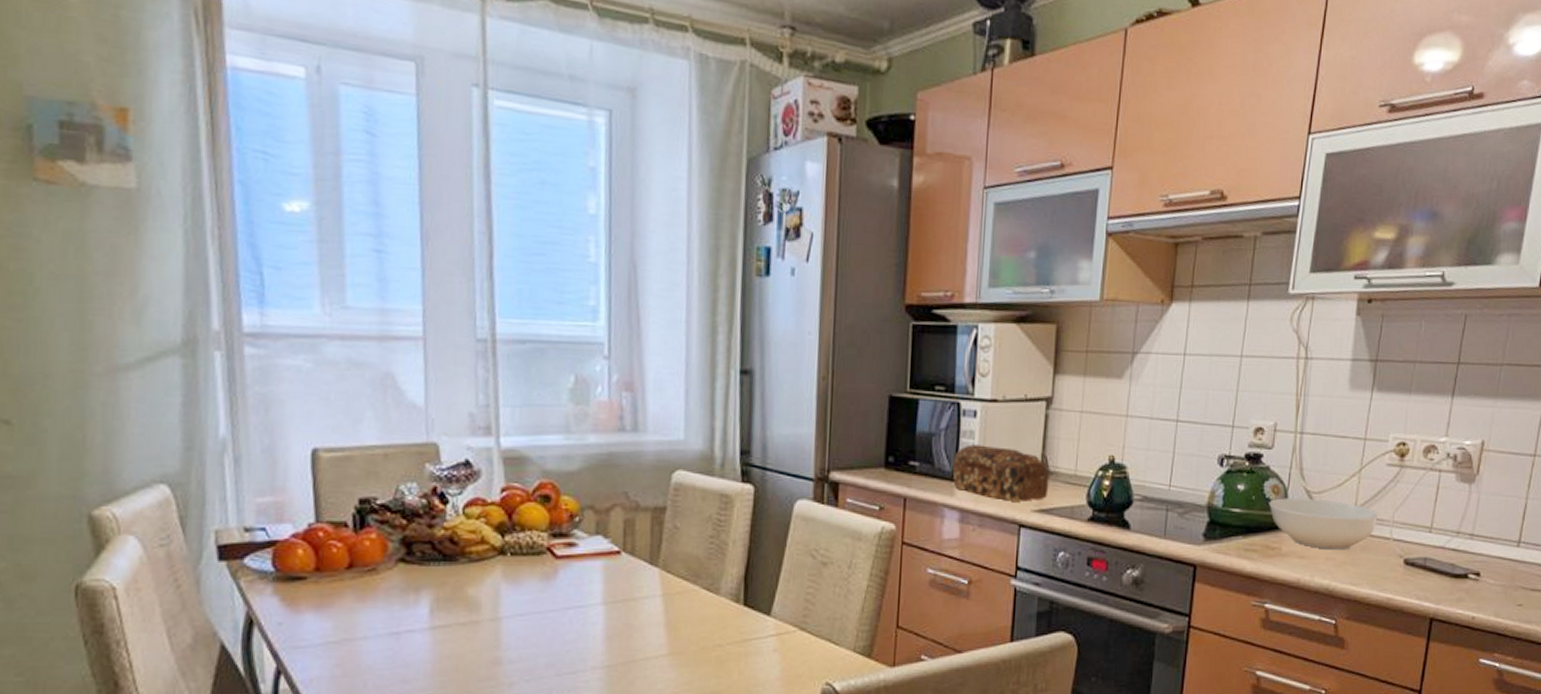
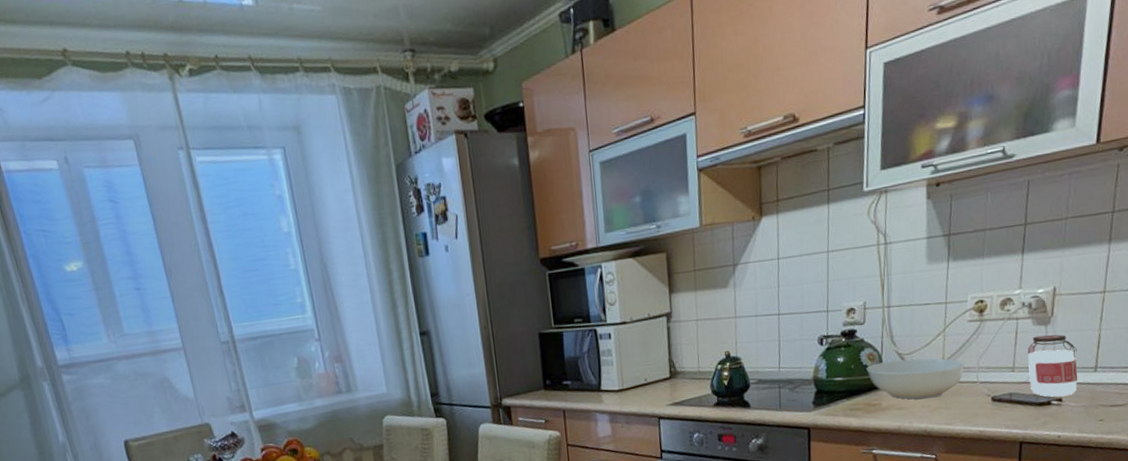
bread loaf: present [952,444,1050,502] -> none [597,358,679,401]
jar: none [1447,494,1501,571] -> present [1027,334,1078,397]

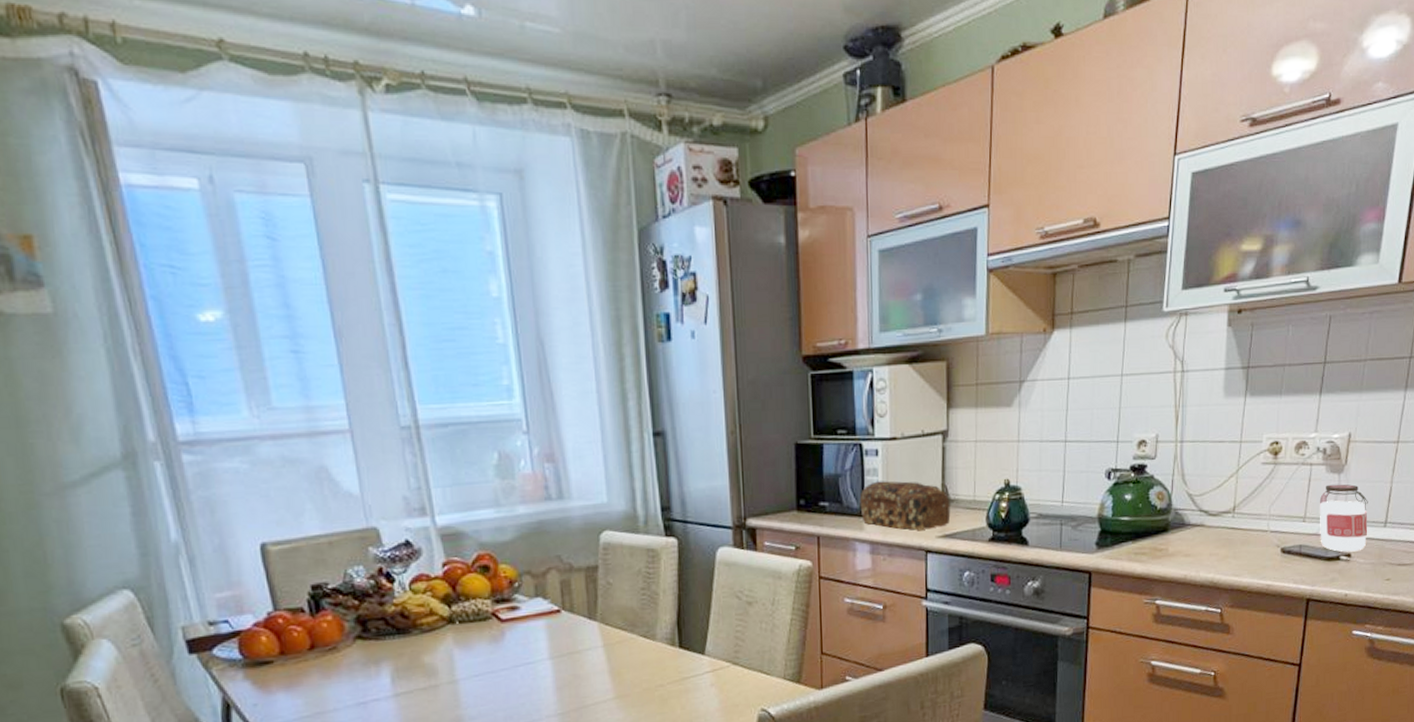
bread loaf: none [597,358,679,401] -> present [859,481,951,530]
bowl: present [866,358,965,399] -> none [1155,501,1257,546]

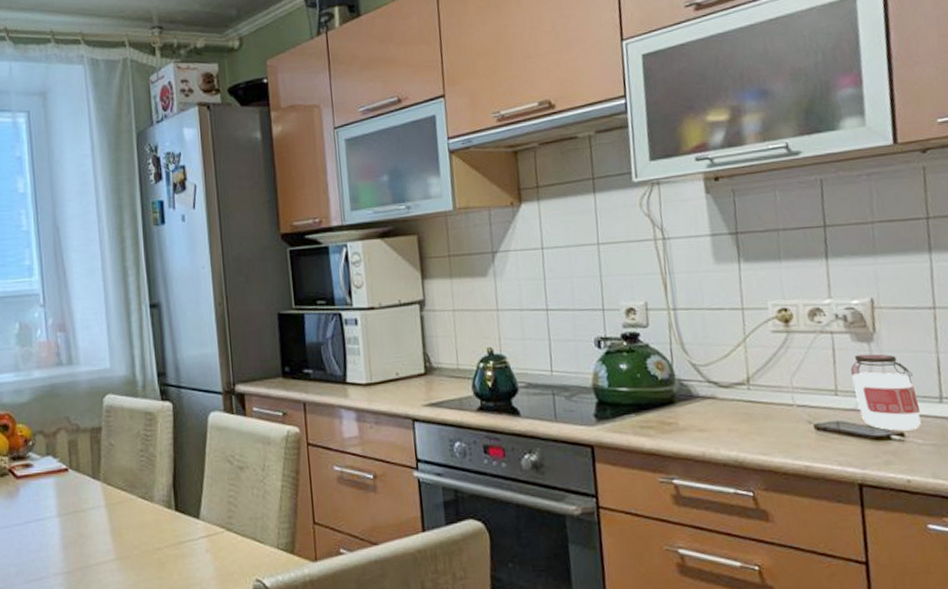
bread loaf: present [859,481,951,530] -> none [342,349,435,398]

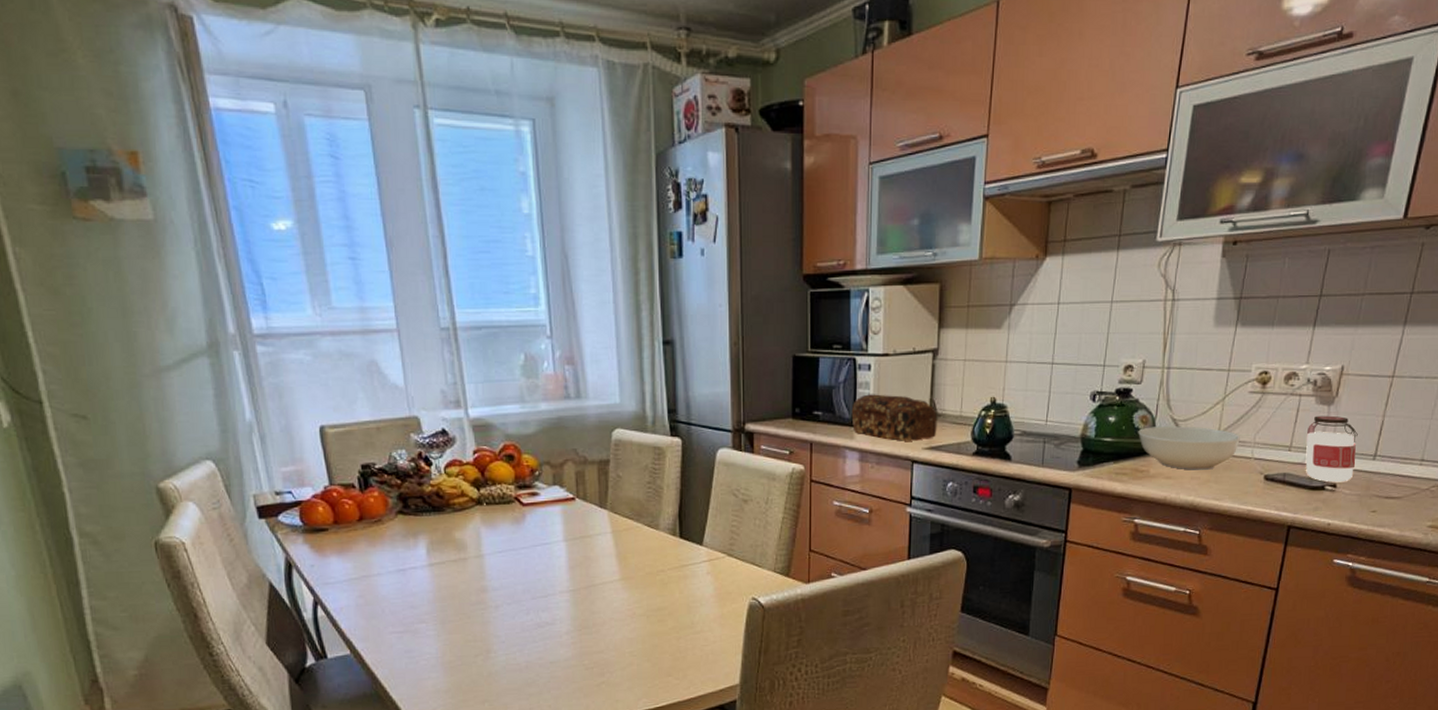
bread loaf: none [342,349,435,398] -> present [851,394,938,441]
bowl: none [655,371,776,421] -> present [1138,426,1241,470]

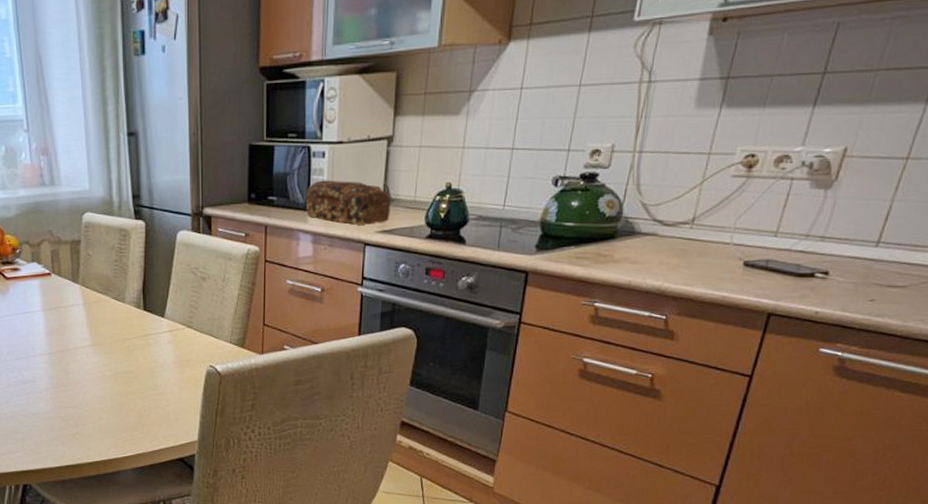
bowl: present [1138,426,1241,470] -> none [603,211,720,255]
jar: present [1305,415,1358,483] -> none [793,200,859,270]

